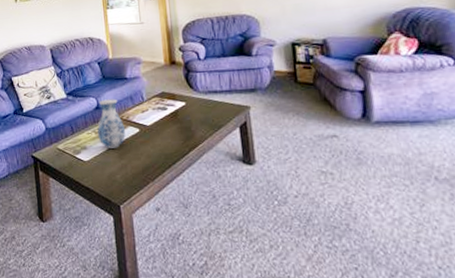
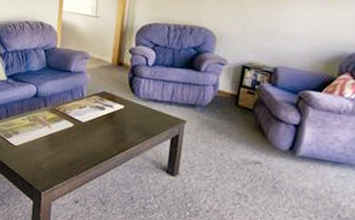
vase: present [97,99,125,149] -> none [32,88,60,138]

